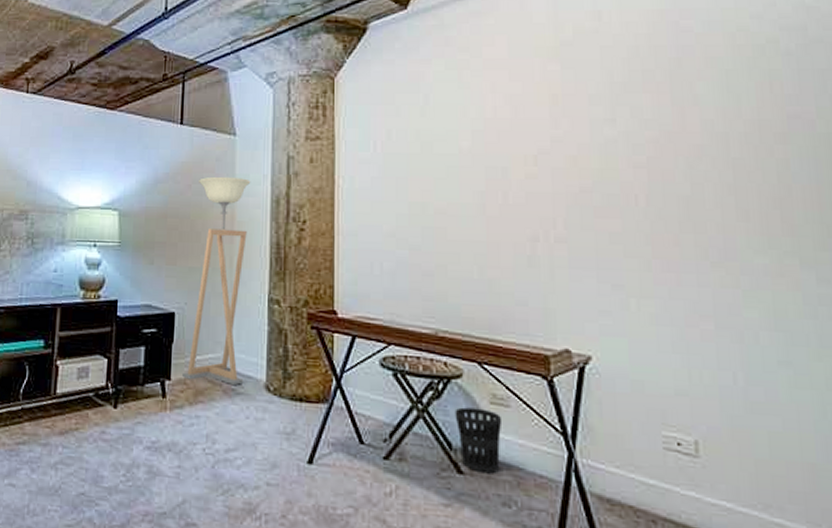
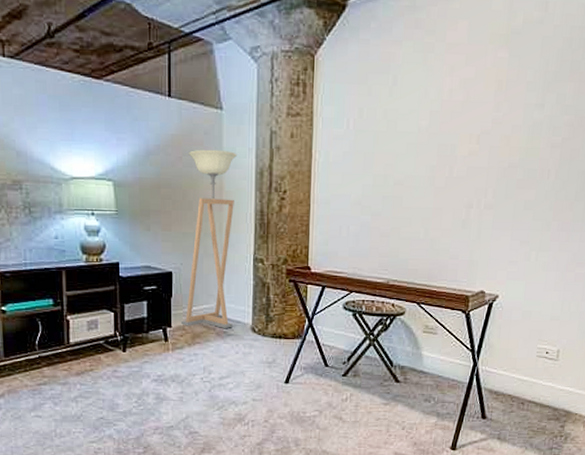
wastebasket: present [455,407,503,474] -> none [397,336,431,381]

